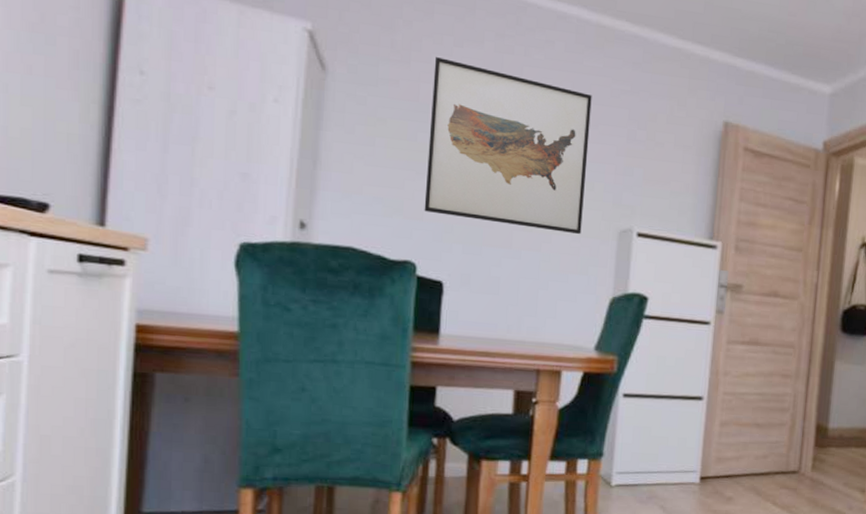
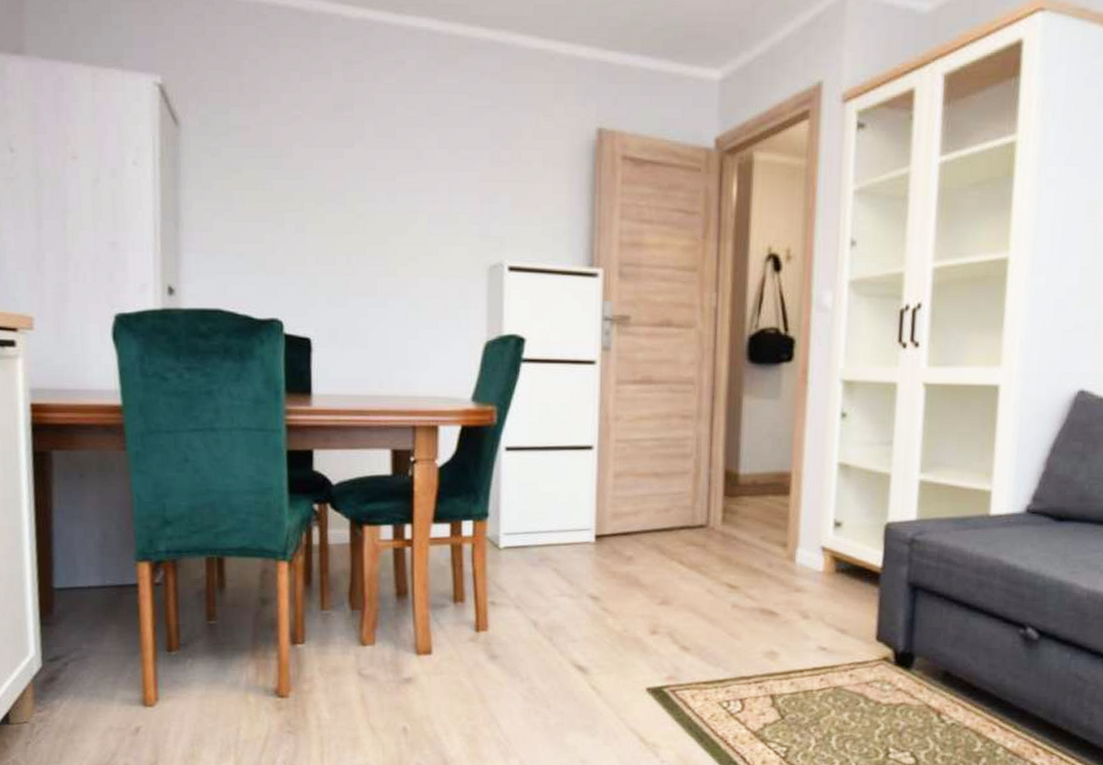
wall art: present [424,56,592,235] -> none [283,94,450,275]

